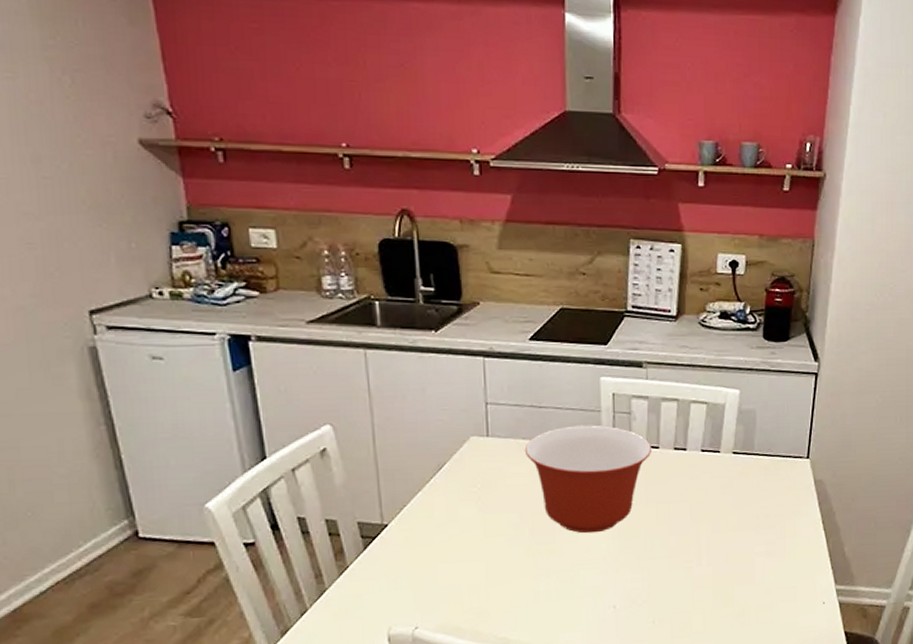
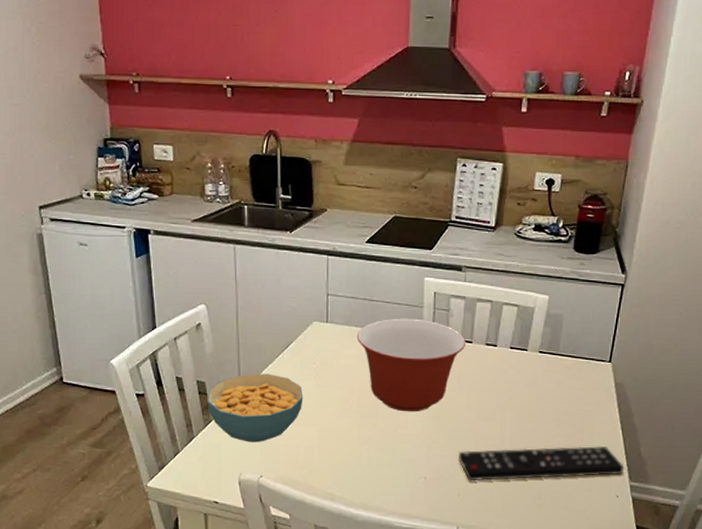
cereal bowl: none [340,503,464,589] -> present [207,373,304,443]
remote control: none [651,550,829,605] -> present [459,446,625,481]

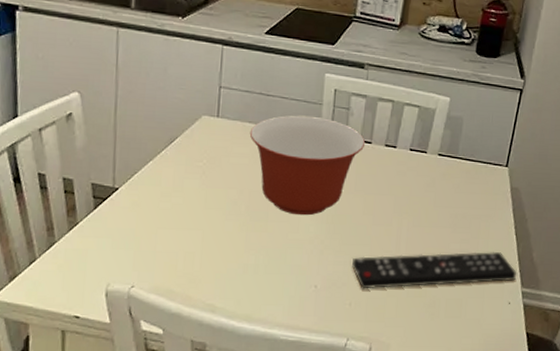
cereal bowl: present [207,373,304,443] -> none [73,171,187,249]

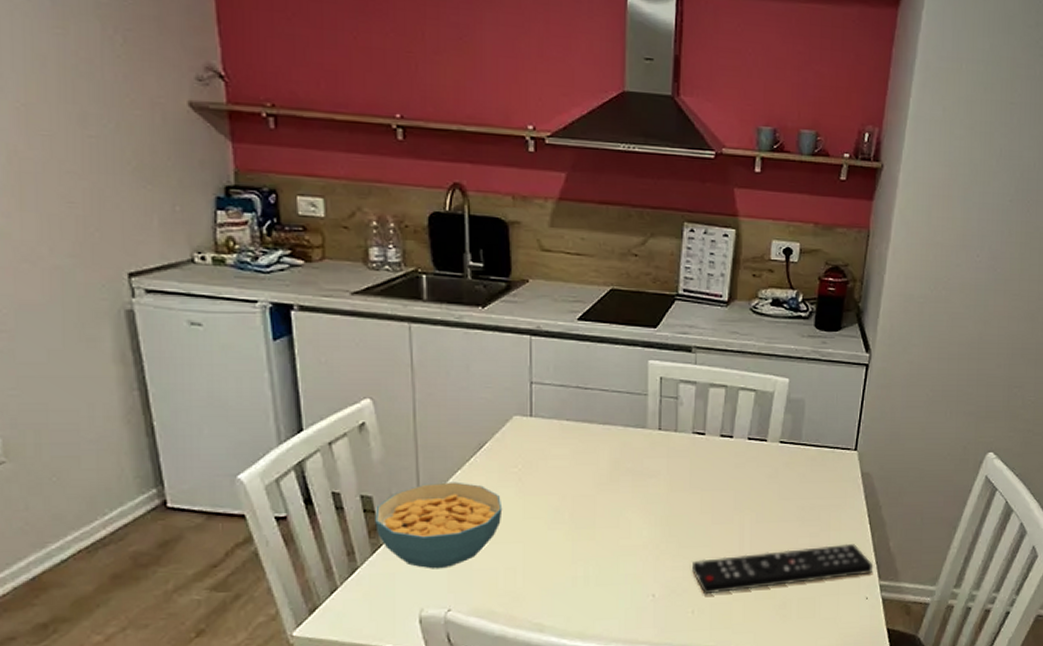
cereal bowl: none [73,171,187,249] -> present [375,481,503,569]
mixing bowl: present [249,115,366,216] -> none [568,408,699,519]

